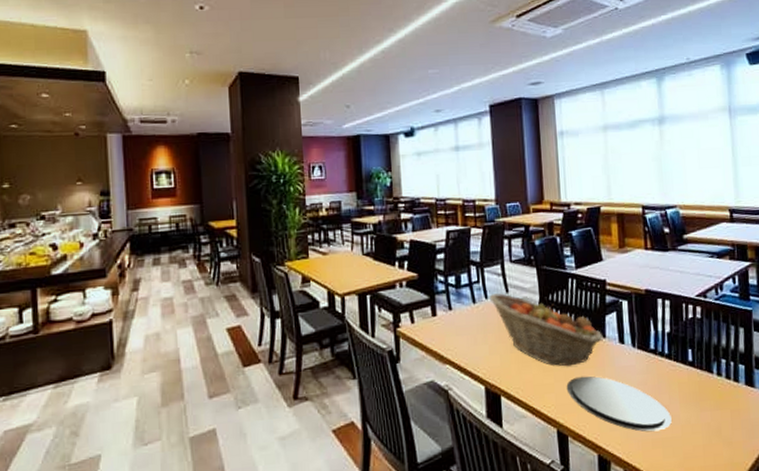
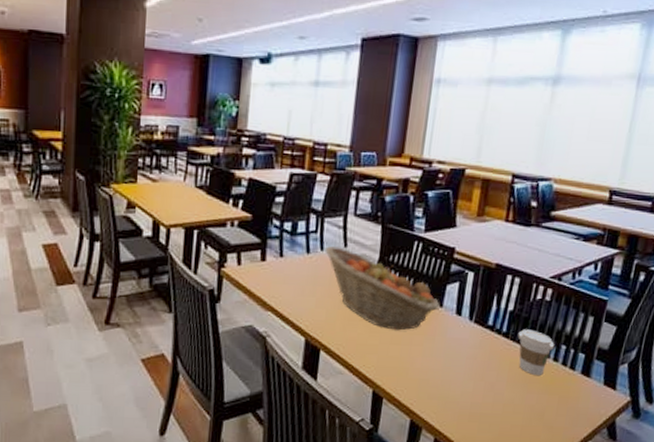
plate: present [566,376,672,432] -> none [390,342,495,406]
coffee cup: none [679,348,715,393] -> present [517,329,555,376]

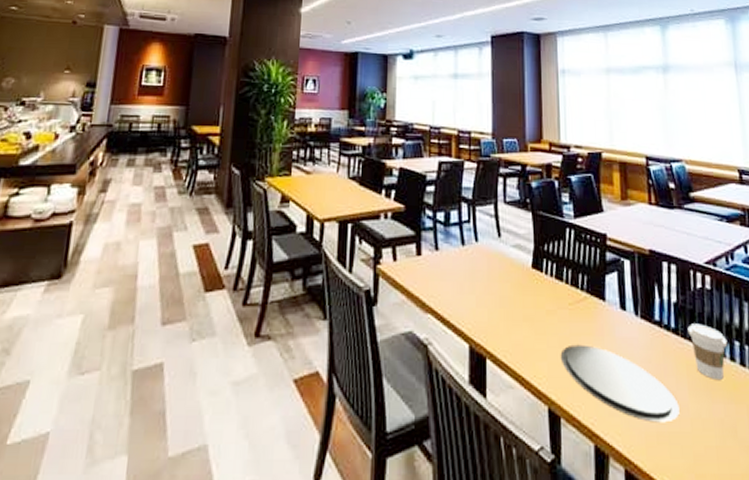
fruit basket: present [325,246,440,331] -> none [480,237,603,331]
plate: none [390,342,495,406] -> present [560,344,680,423]

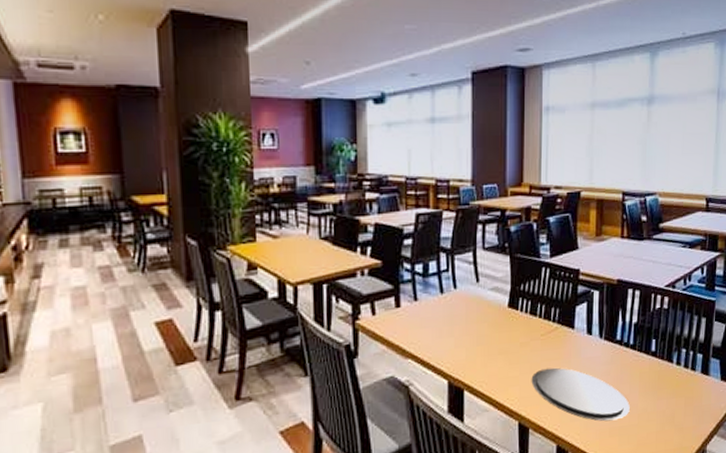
coffee cup: present [687,323,728,381] -> none [644,338,676,382]

